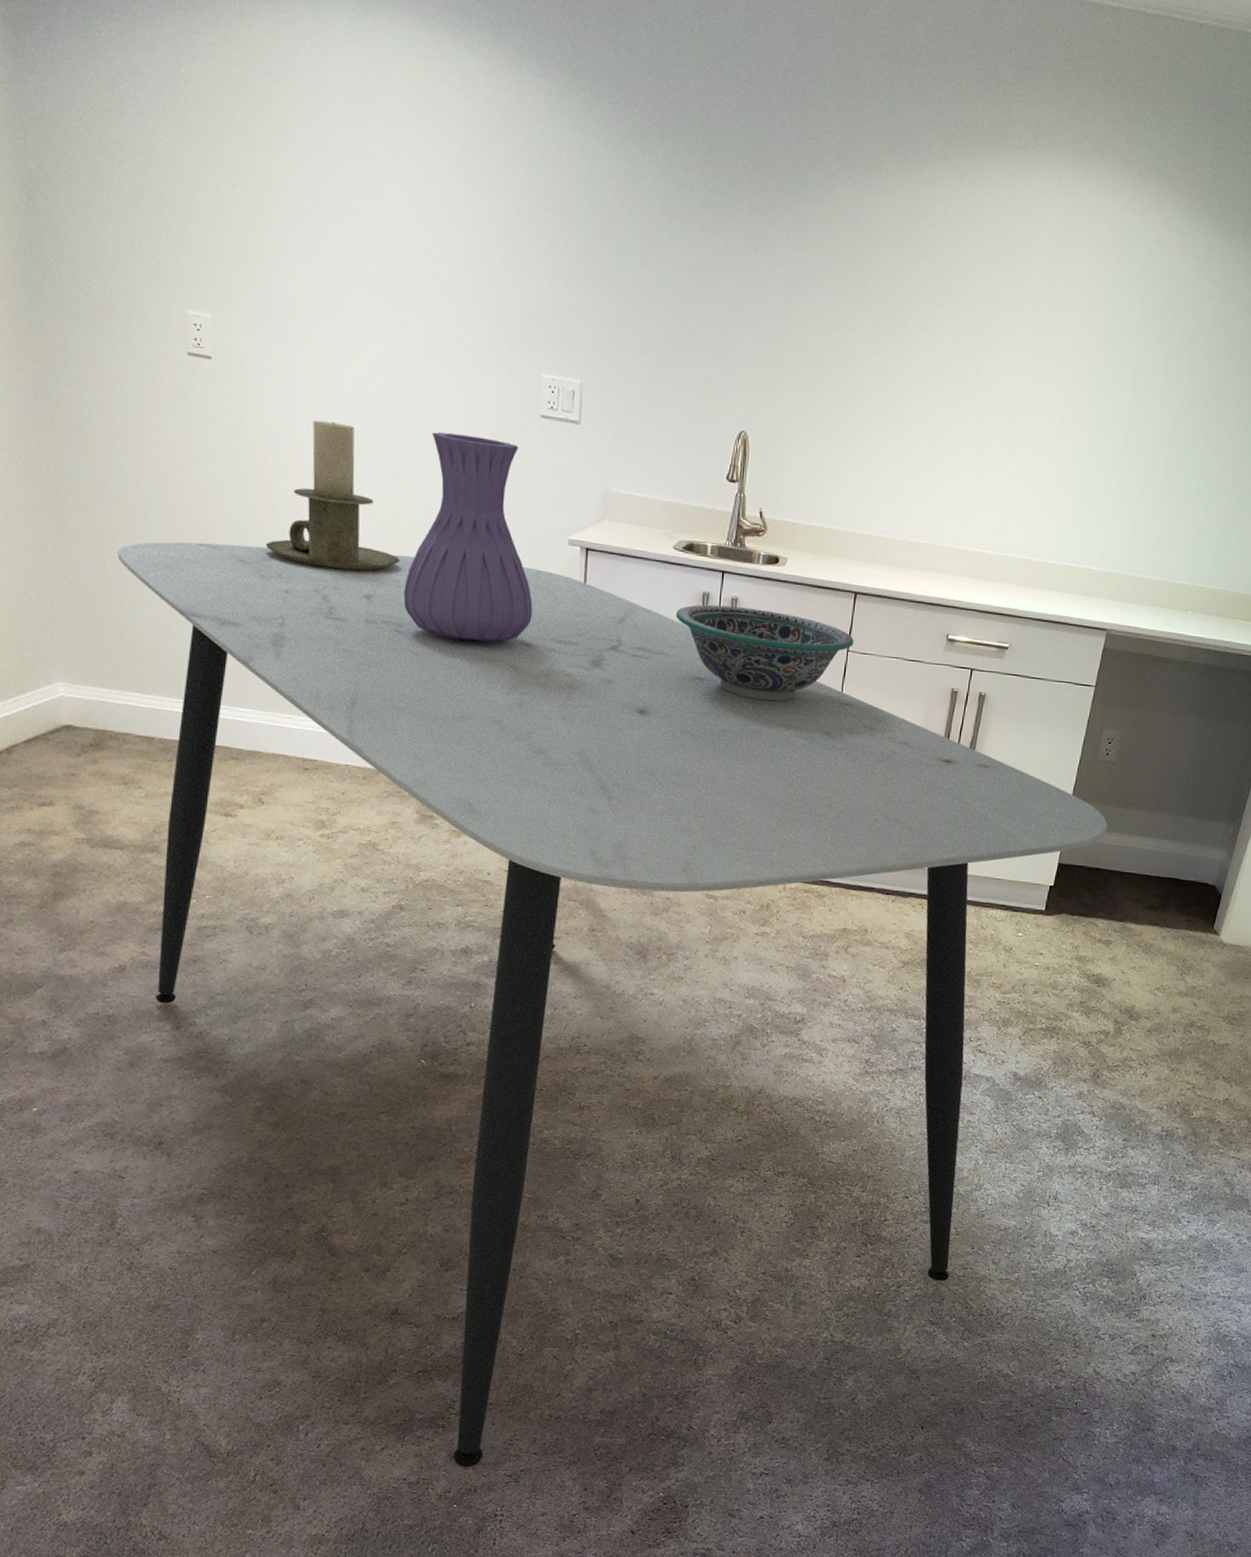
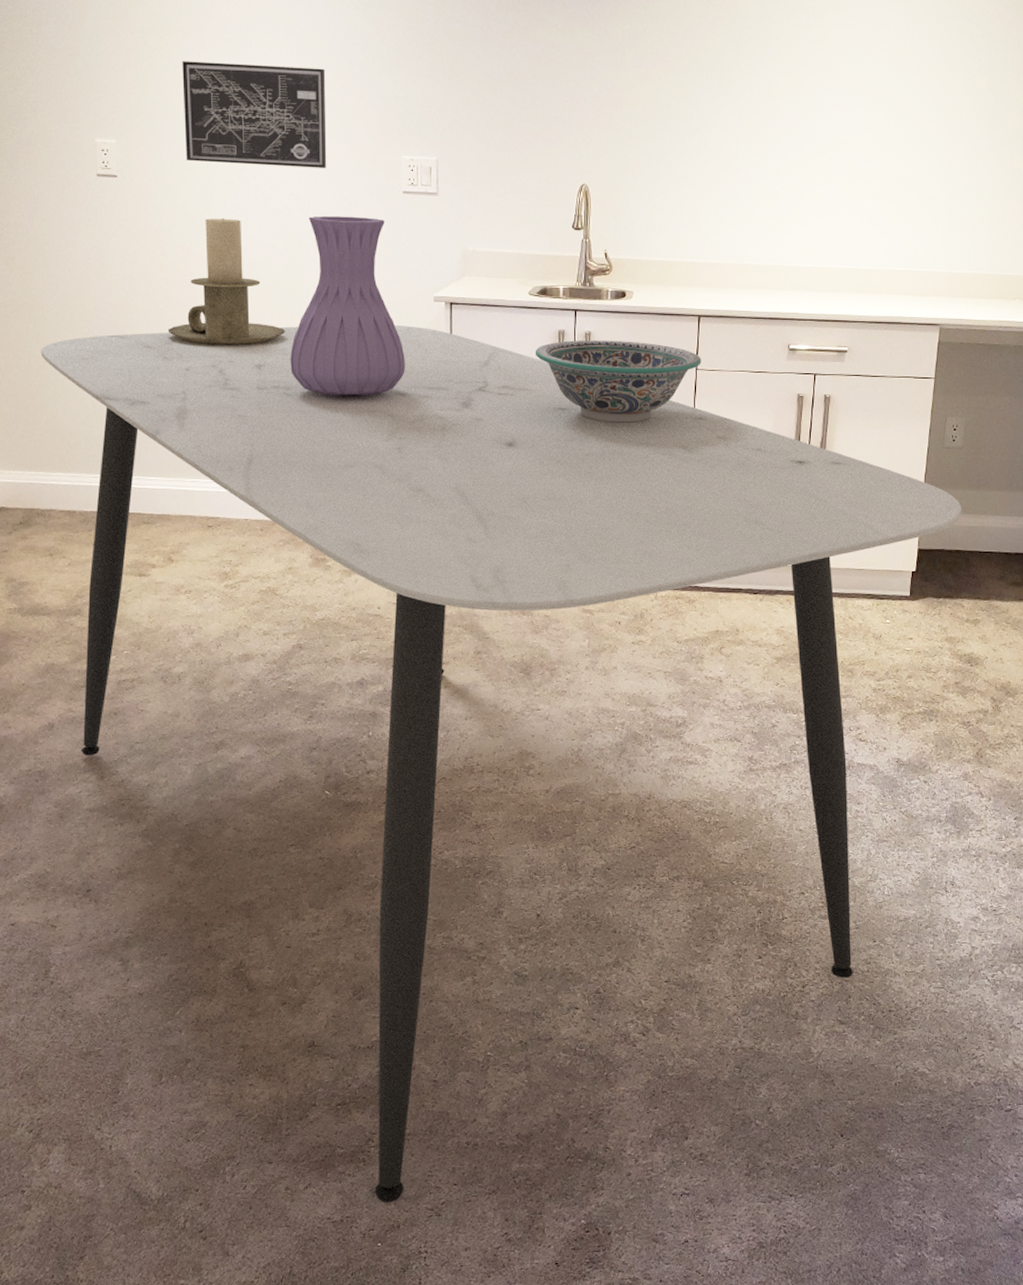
wall art: none [292,229,460,379] -> present [182,61,327,169]

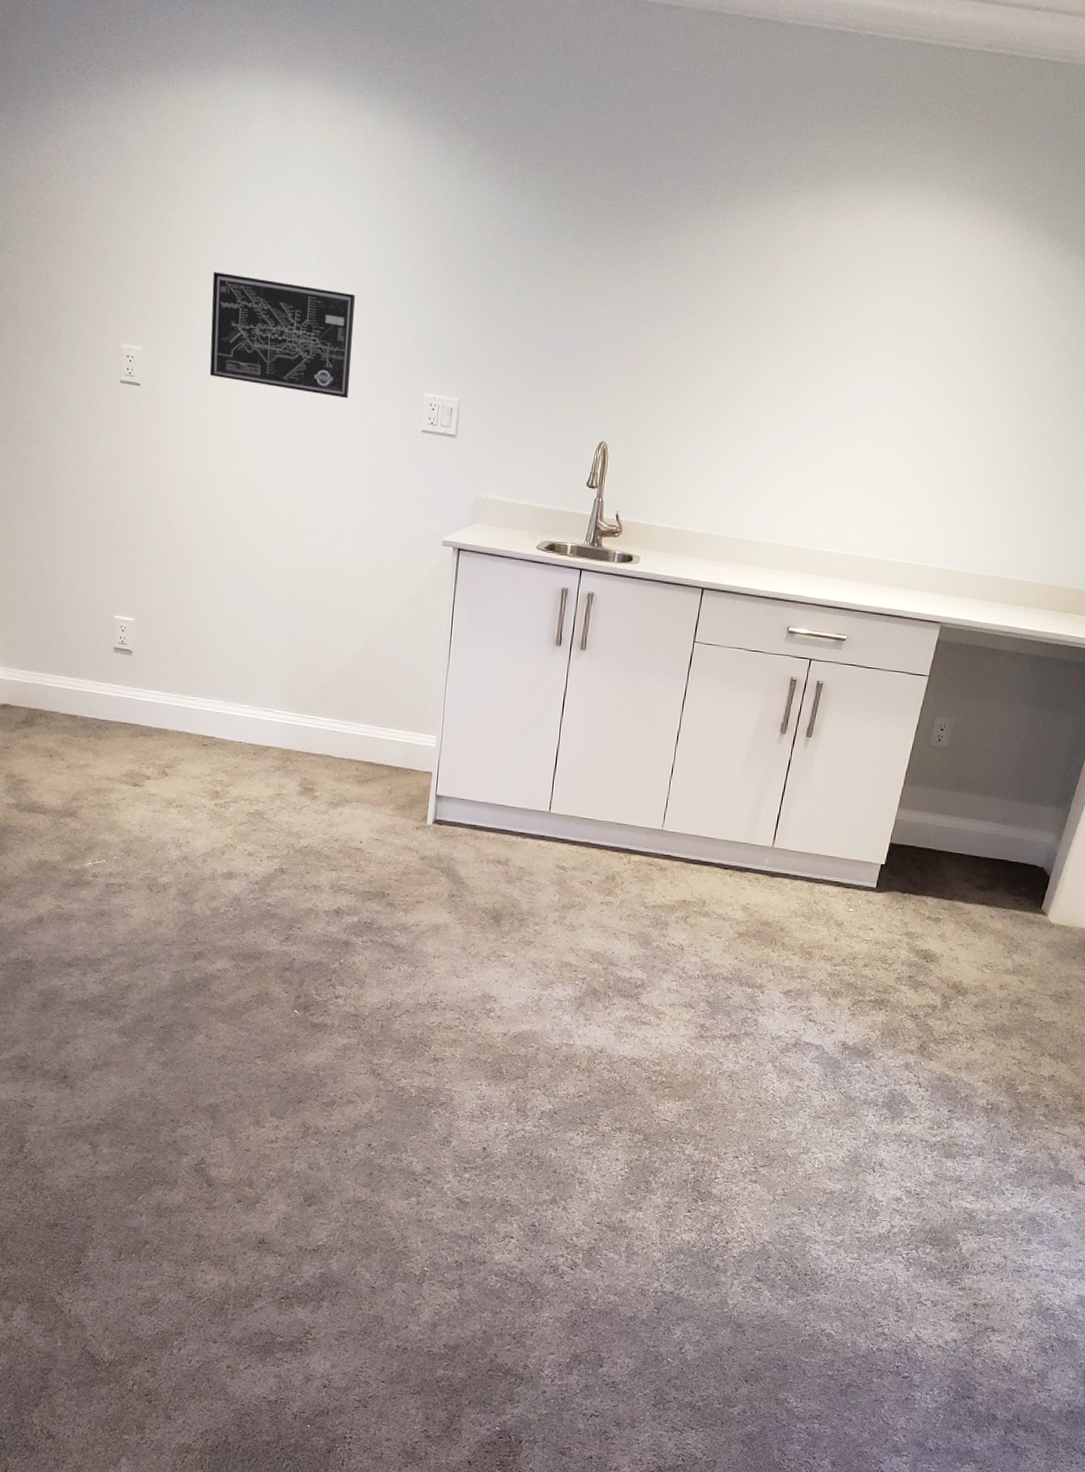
dining table: present [41,325,962,1204] -> none [53,544,939,1391]
candle holder: present [168,218,286,345] -> none [179,437,294,570]
vase: present [290,216,405,397] -> none [295,446,409,634]
decorative bowl: present [536,340,701,423] -> none [537,599,700,689]

